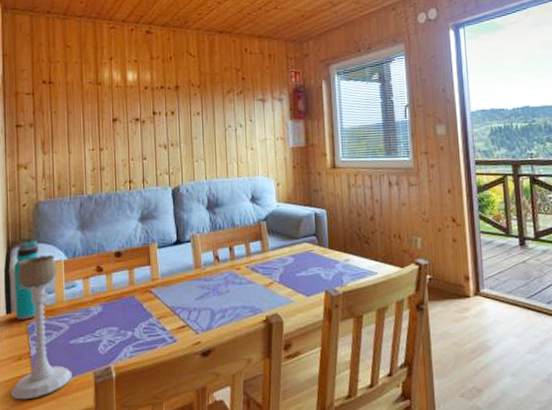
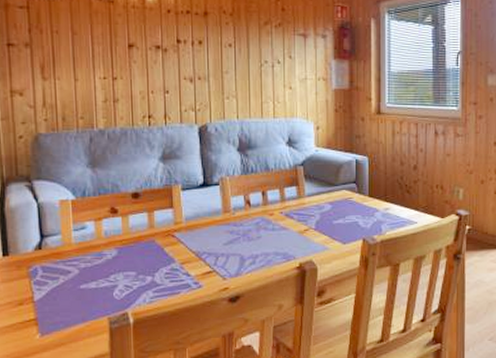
candle holder: present [11,254,72,400] -> none [11,193,83,346]
water bottle: present [13,240,38,320] -> none [10,177,40,263]

